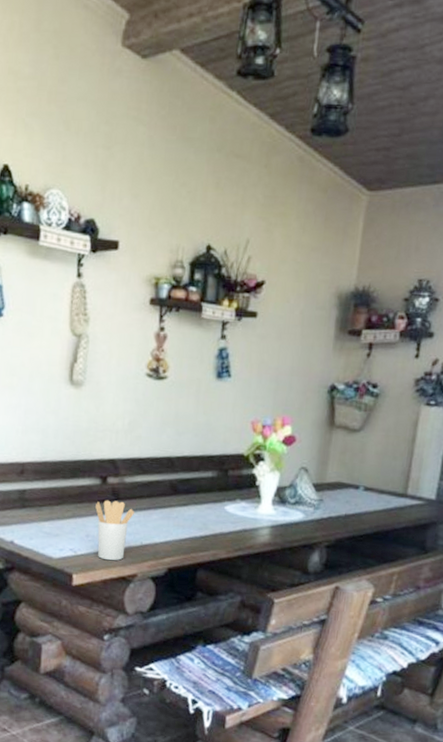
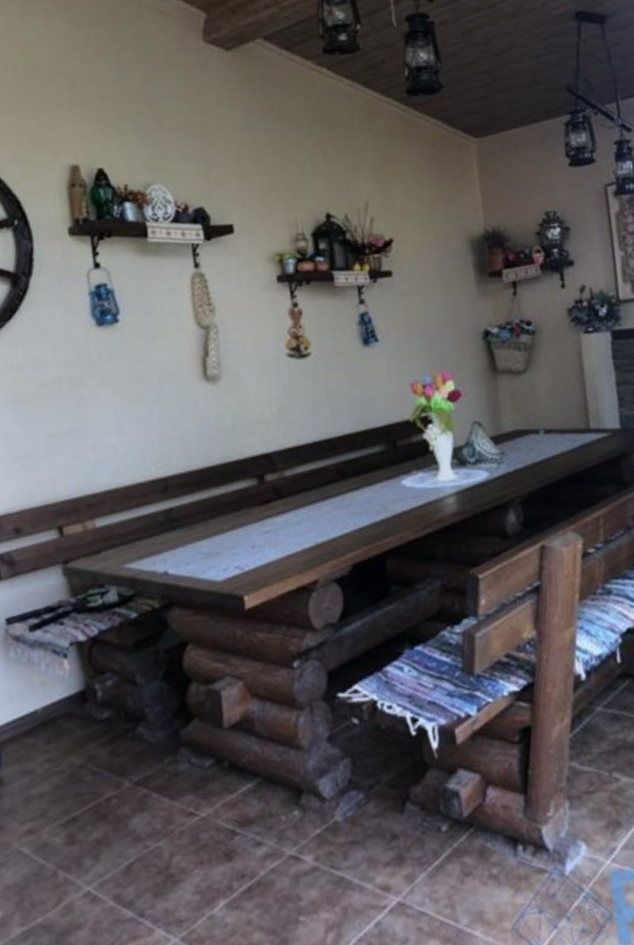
utensil holder: present [95,500,134,561] -> none [256,499,302,571]

